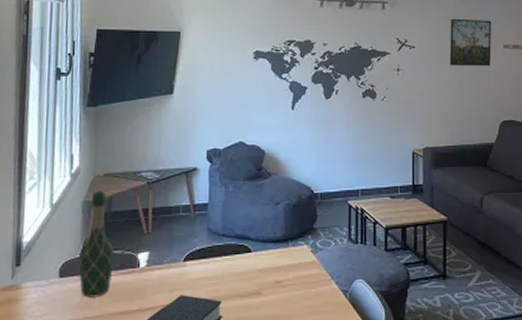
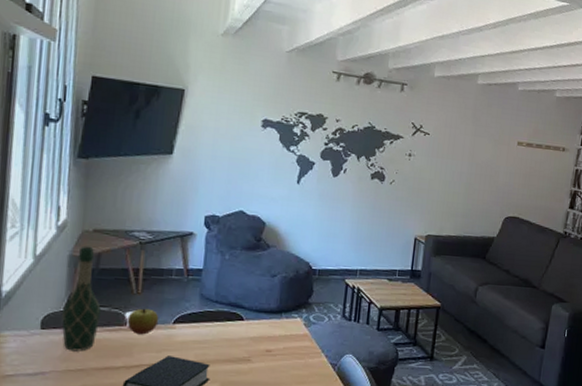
apple: none [139,248,170,276] -> present [127,308,159,335]
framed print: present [449,18,492,67] -> none [462,109,510,162]

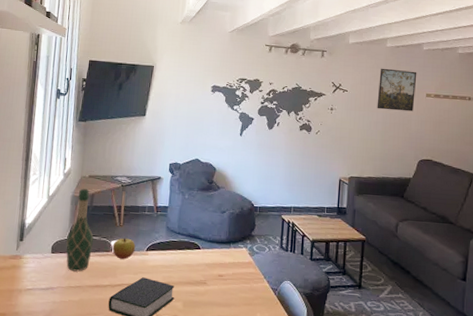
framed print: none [462,109,510,162] -> present [377,68,417,112]

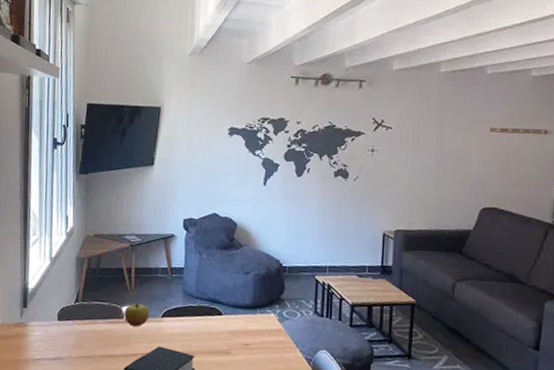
wine bottle: present [65,188,94,272] -> none [72,249,104,341]
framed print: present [377,68,417,112] -> none [428,98,479,150]

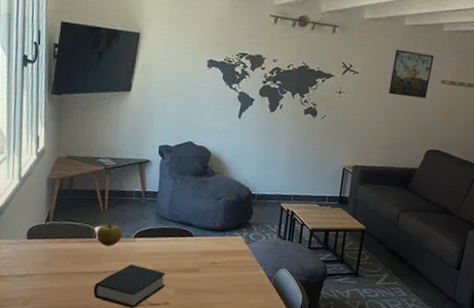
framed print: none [428,98,479,150] -> present [388,49,434,99]

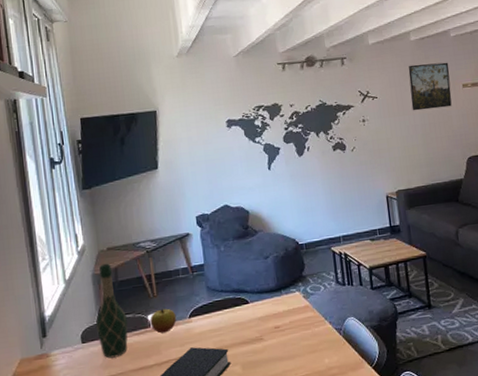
wine bottle: none [43,170,76,258] -> present [95,263,128,359]

